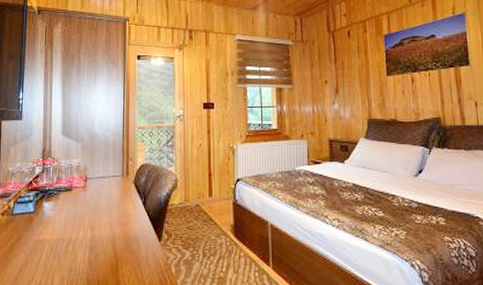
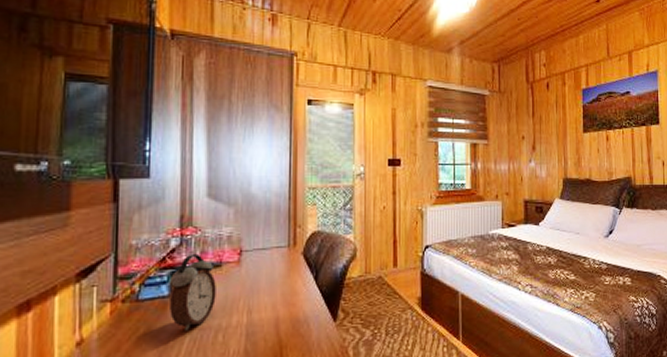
alarm clock: none [34,180,68,241] -> present [170,255,216,331]

